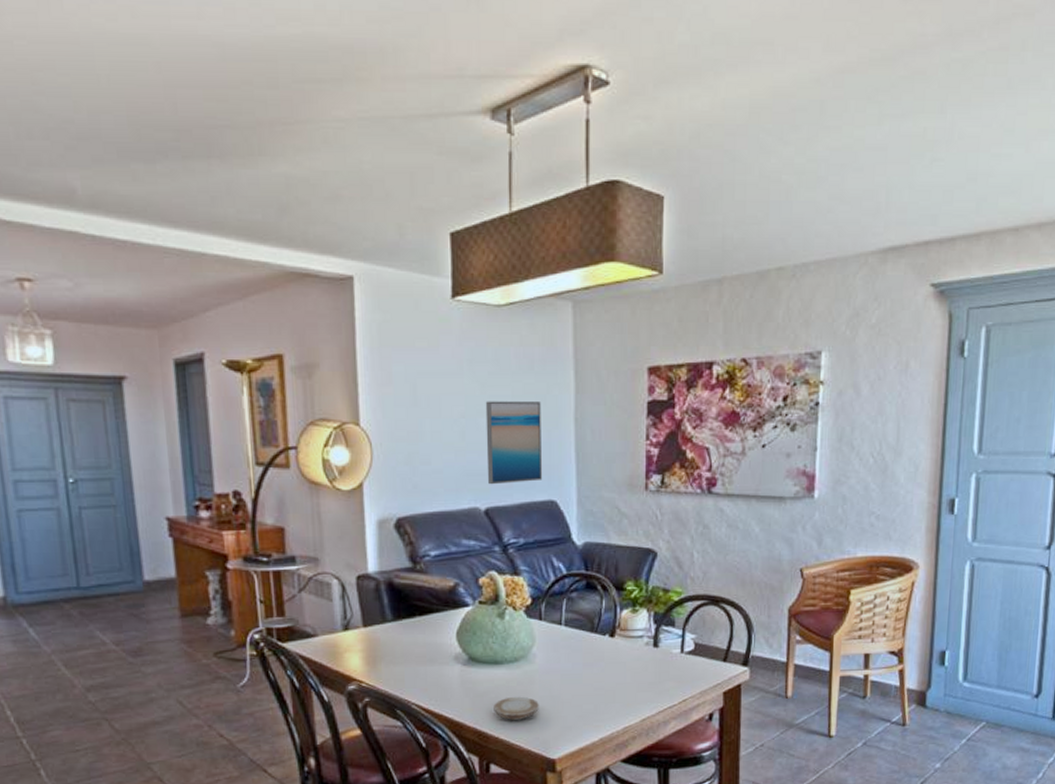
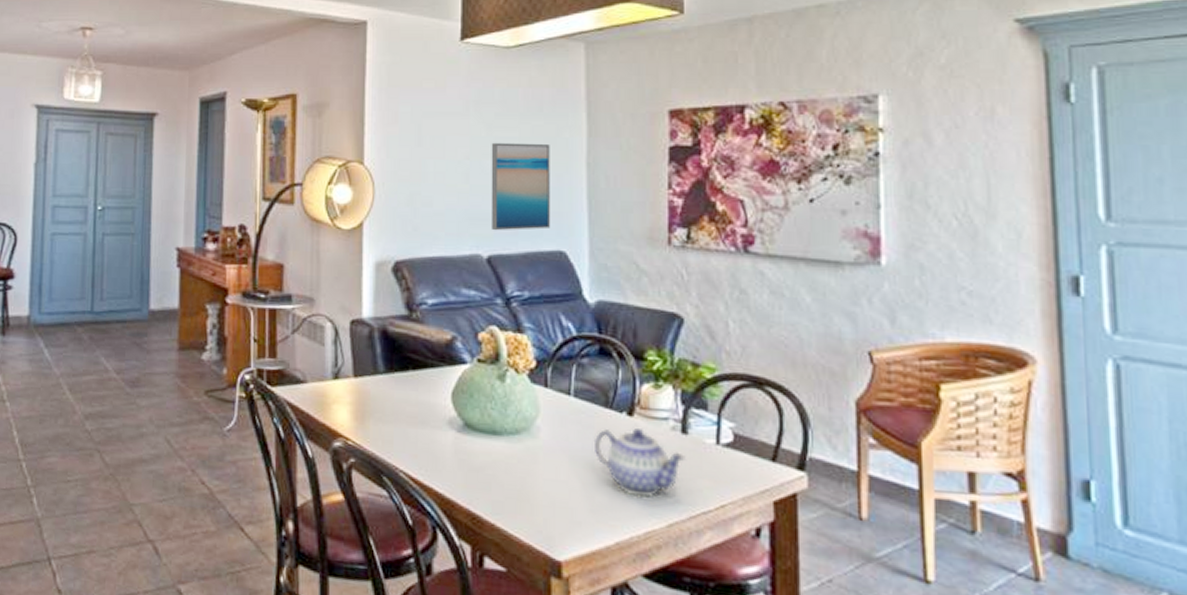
plate: present [493,696,539,721] -> none [490,475,543,507]
teapot: none [582,647,656,701] -> present [595,428,685,497]

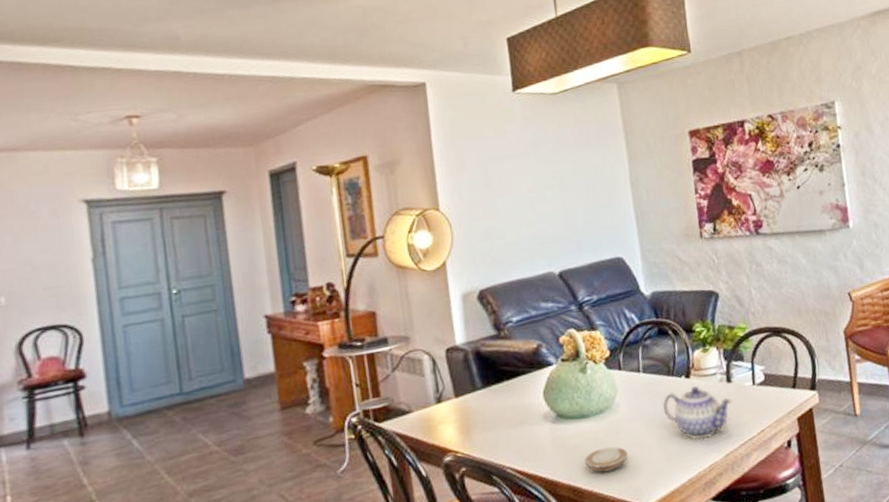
wall art: present [490,142,550,231] -> none [550,171,607,250]
plate: none [490,475,543,507] -> present [585,447,628,473]

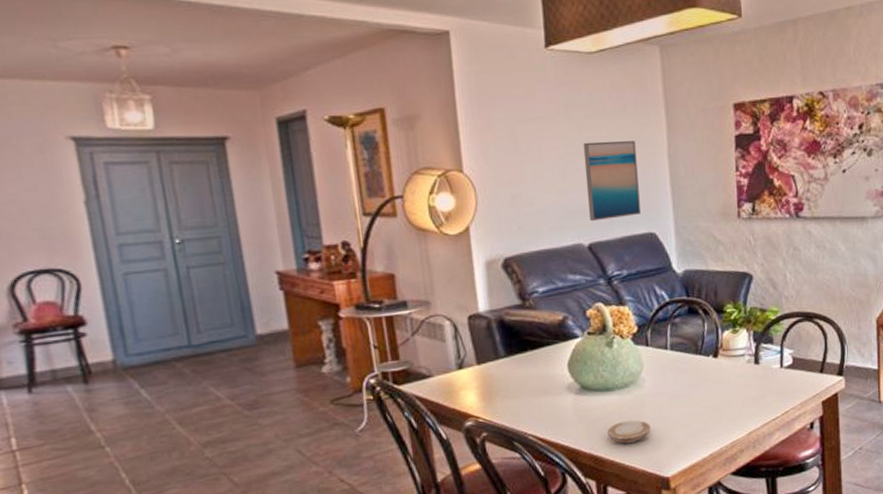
wall art: none [550,171,607,250] -> present [583,140,641,222]
teapot: present [663,386,732,440] -> none [689,366,758,418]

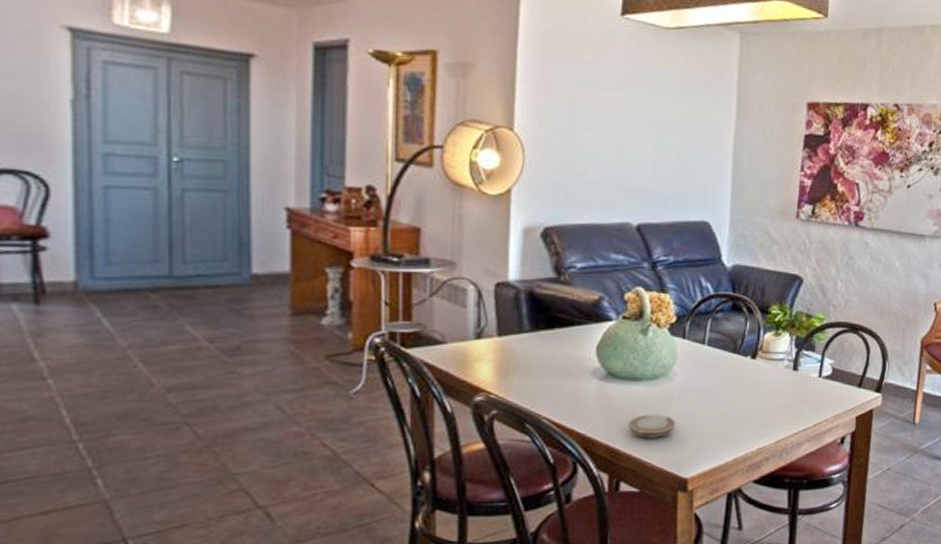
wall art: present [583,140,641,222] -> none [641,119,702,202]

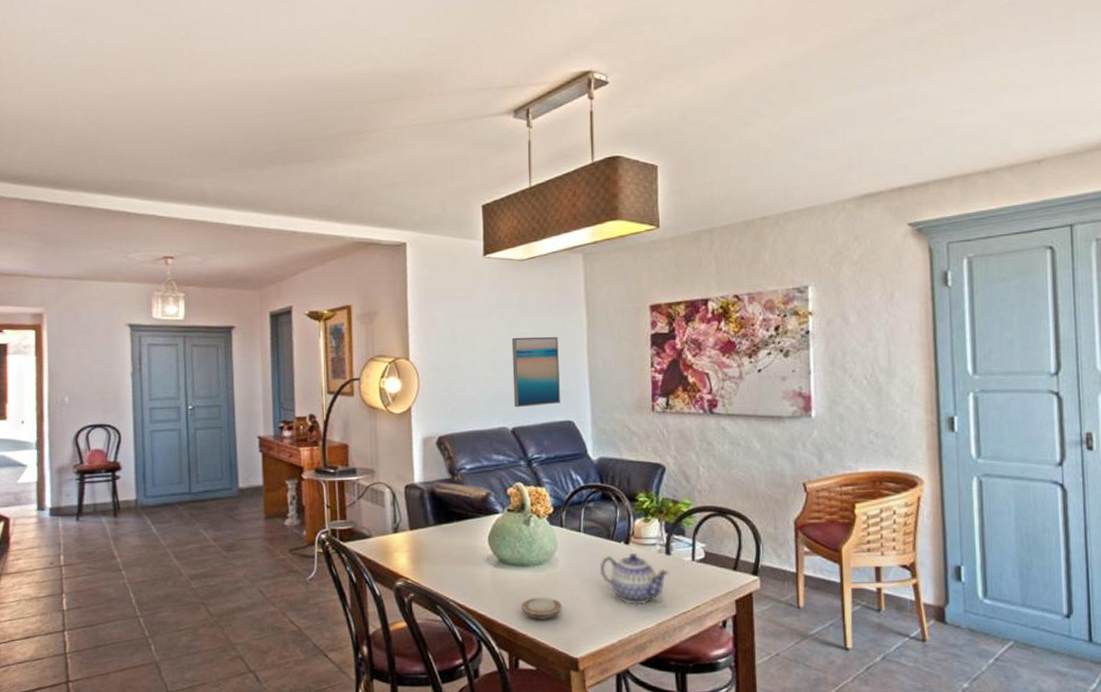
wall art: none [641,119,702,202] -> present [511,336,560,408]
teapot: none [722,369,794,422] -> present [600,554,669,605]

